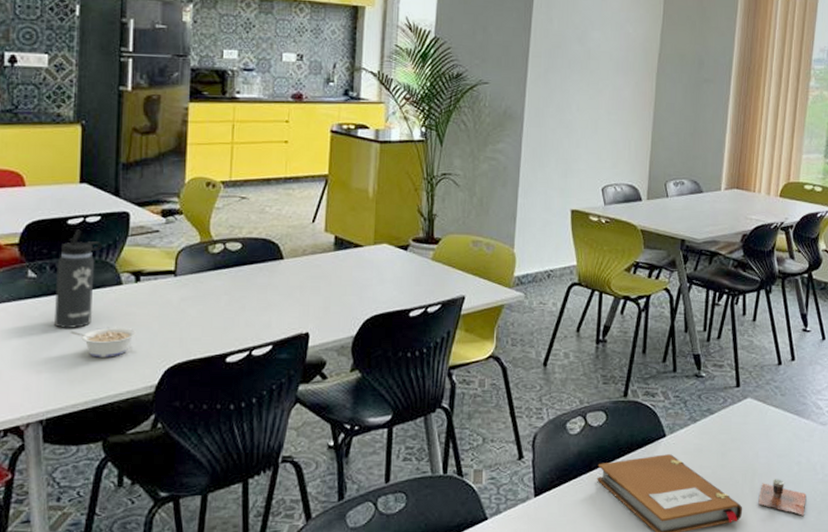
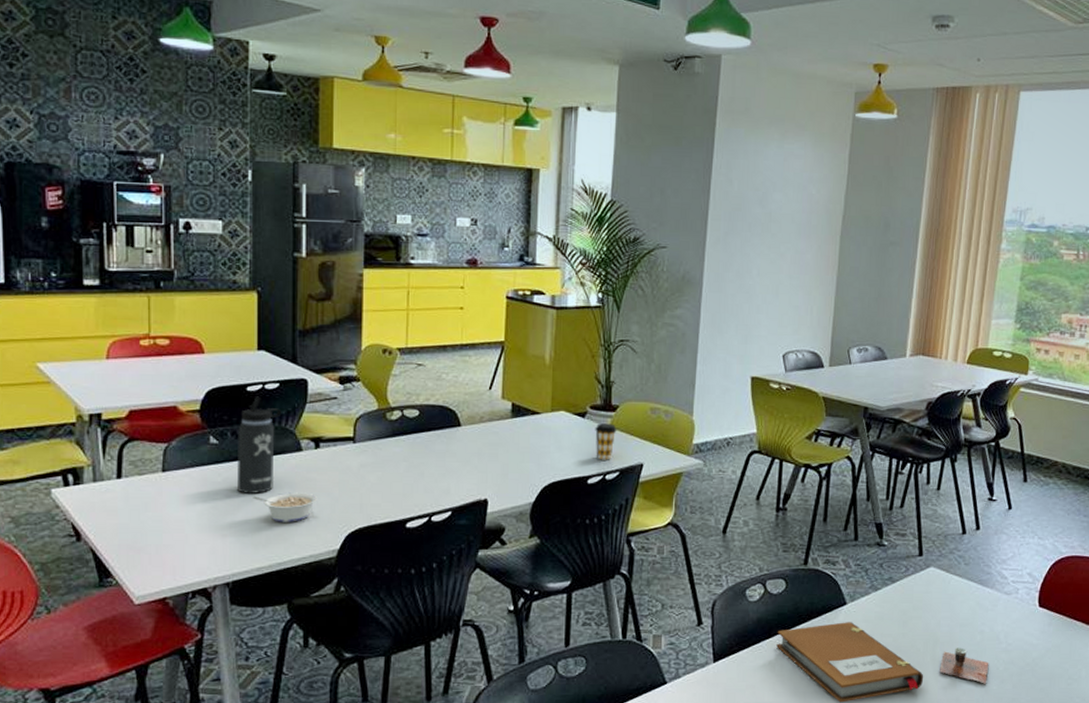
coffee cup: none [417,256,439,293] -> present [595,423,617,460]

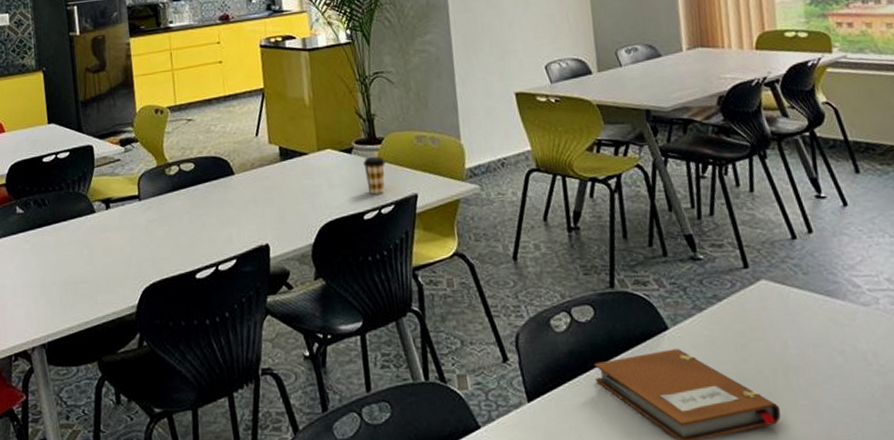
thermos bottle: present [236,396,282,495] -> none [38,166,74,258]
legume: present [253,492,318,522] -> none [57,252,114,283]
cup: present [940,647,989,684] -> none [798,372,863,415]

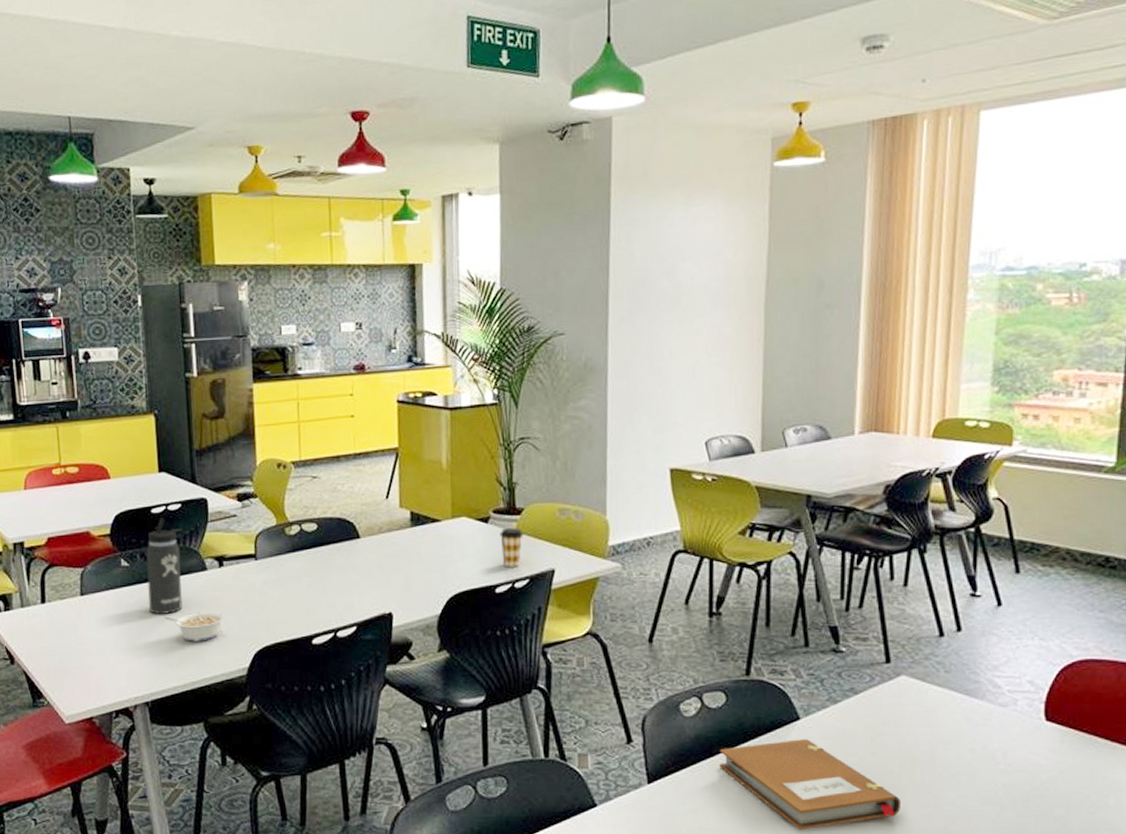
thermos bottle: none [38,166,74,258] -> present [146,518,186,615]
legume: none [57,252,114,283] -> present [164,611,225,642]

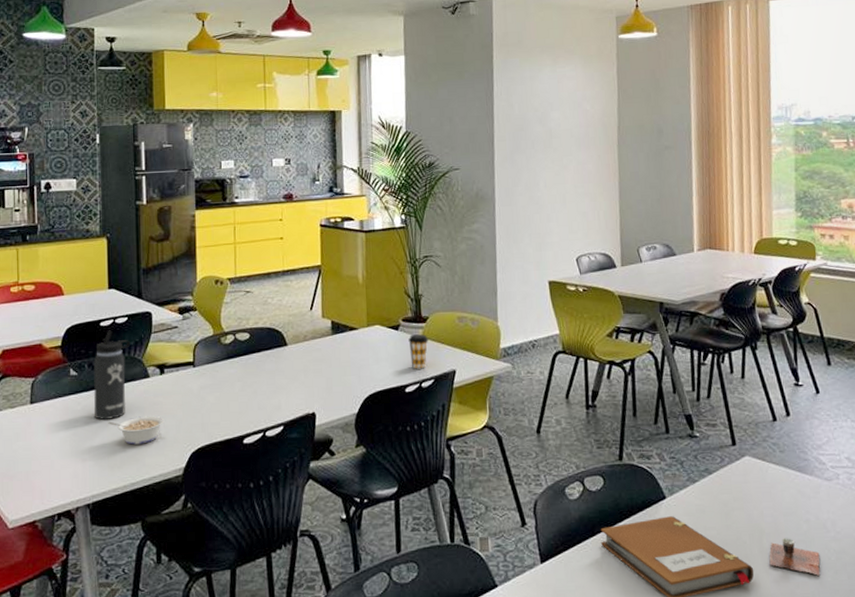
cup: none [921,769,984,811] -> present [769,538,820,576]

